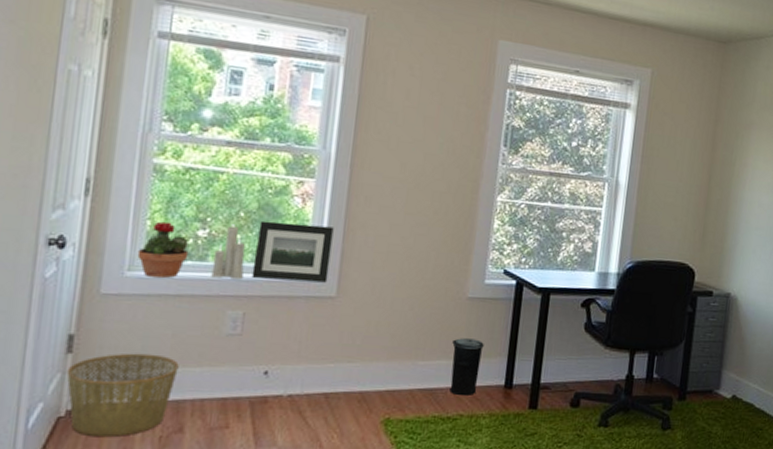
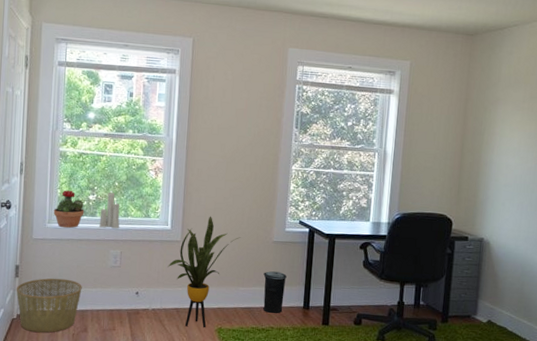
picture frame: present [251,220,334,283] -> none [125,188,177,231]
house plant: none [314,262,423,420] -> present [167,216,241,328]

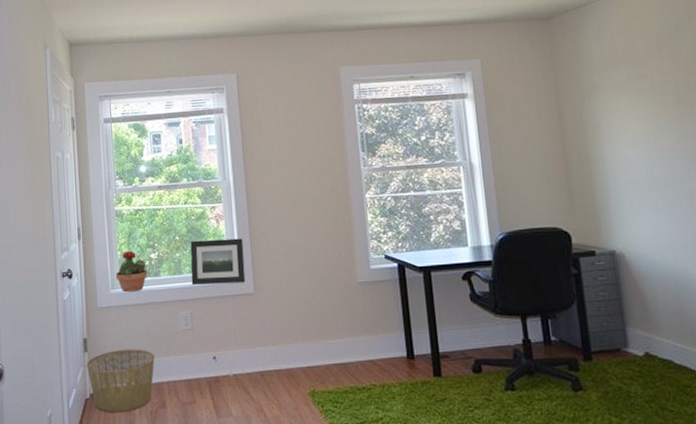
candle: present [99,191,120,229] -> none [163,246,187,288]
picture frame: none [125,188,177,231] -> present [190,238,246,286]
house plant: present [167,216,241,328] -> none [244,261,321,393]
trash bin: present [263,271,287,313] -> none [353,317,383,367]

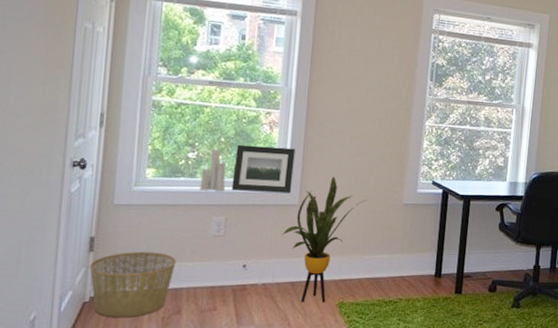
potted cactus: present [115,250,148,293] -> none [141,146,182,192]
candle: none [163,246,187,288] -> present [199,148,226,192]
house plant: none [244,261,321,393] -> present [282,176,368,303]

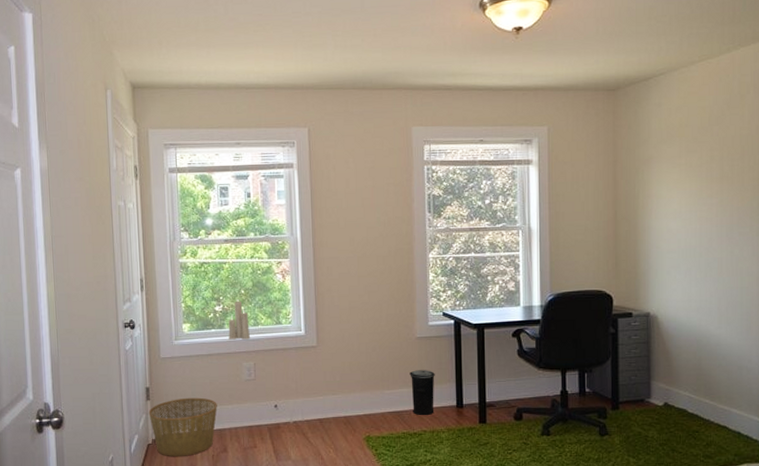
picture frame: present [231,144,296,194] -> none [255,293,309,338]
house plant: present [282,176,368,303] -> none [305,316,381,438]
trash bin: none [391,237,418,283] -> present [409,370,435,415]

